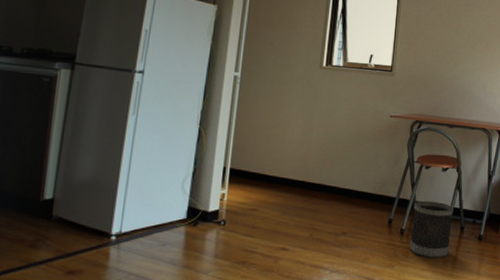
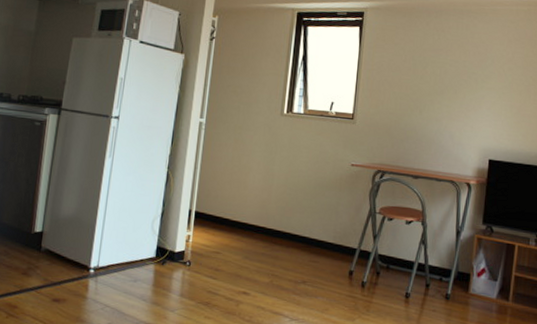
wastebasket: present [409,201,454,258] -> none [371,253,419,315]

